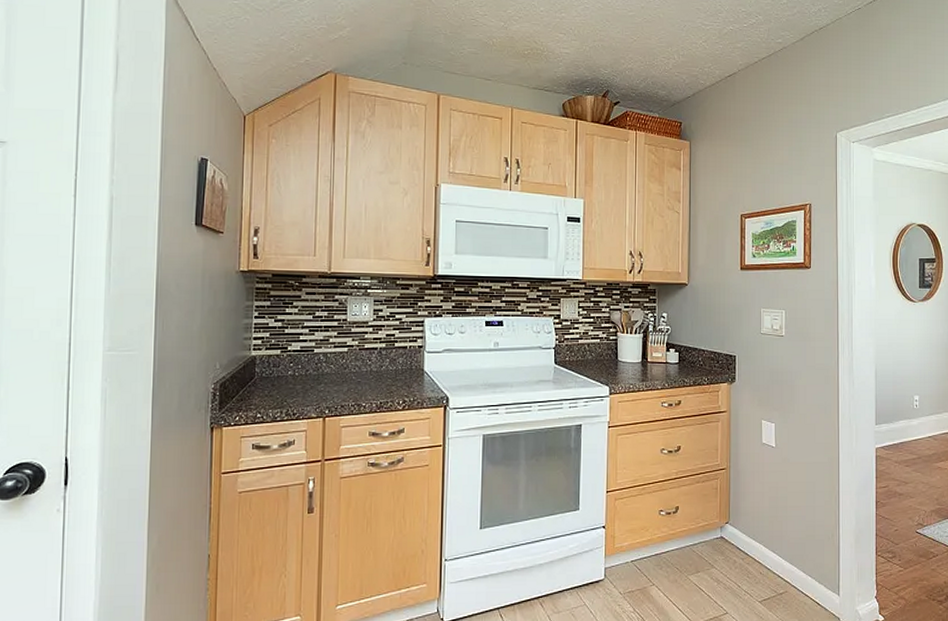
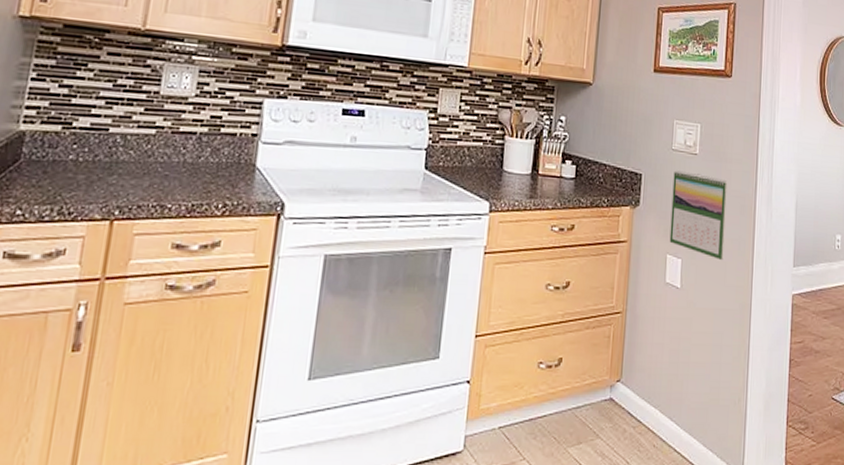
calendar: none [763,350,812,422] -> present [669,169,728,260]

